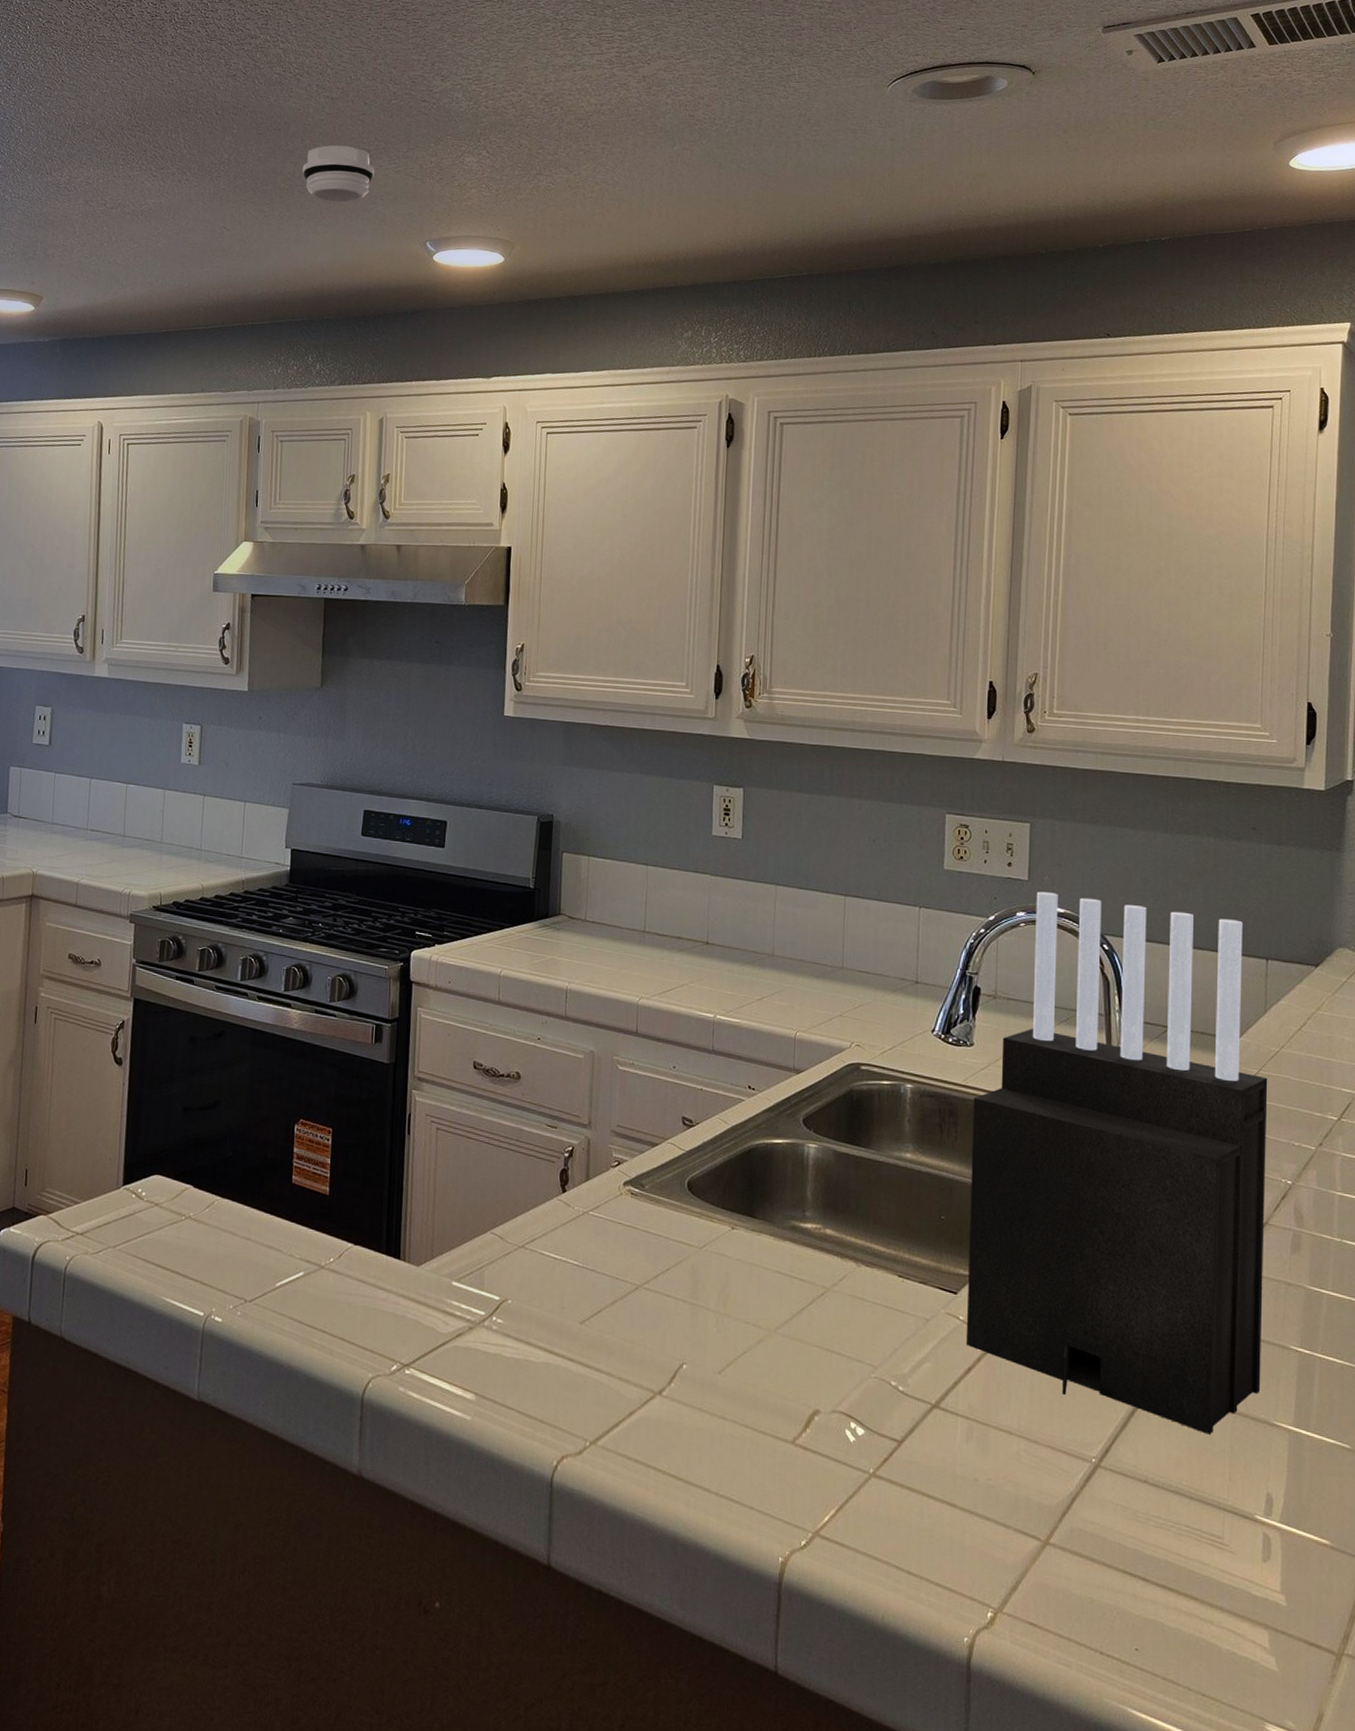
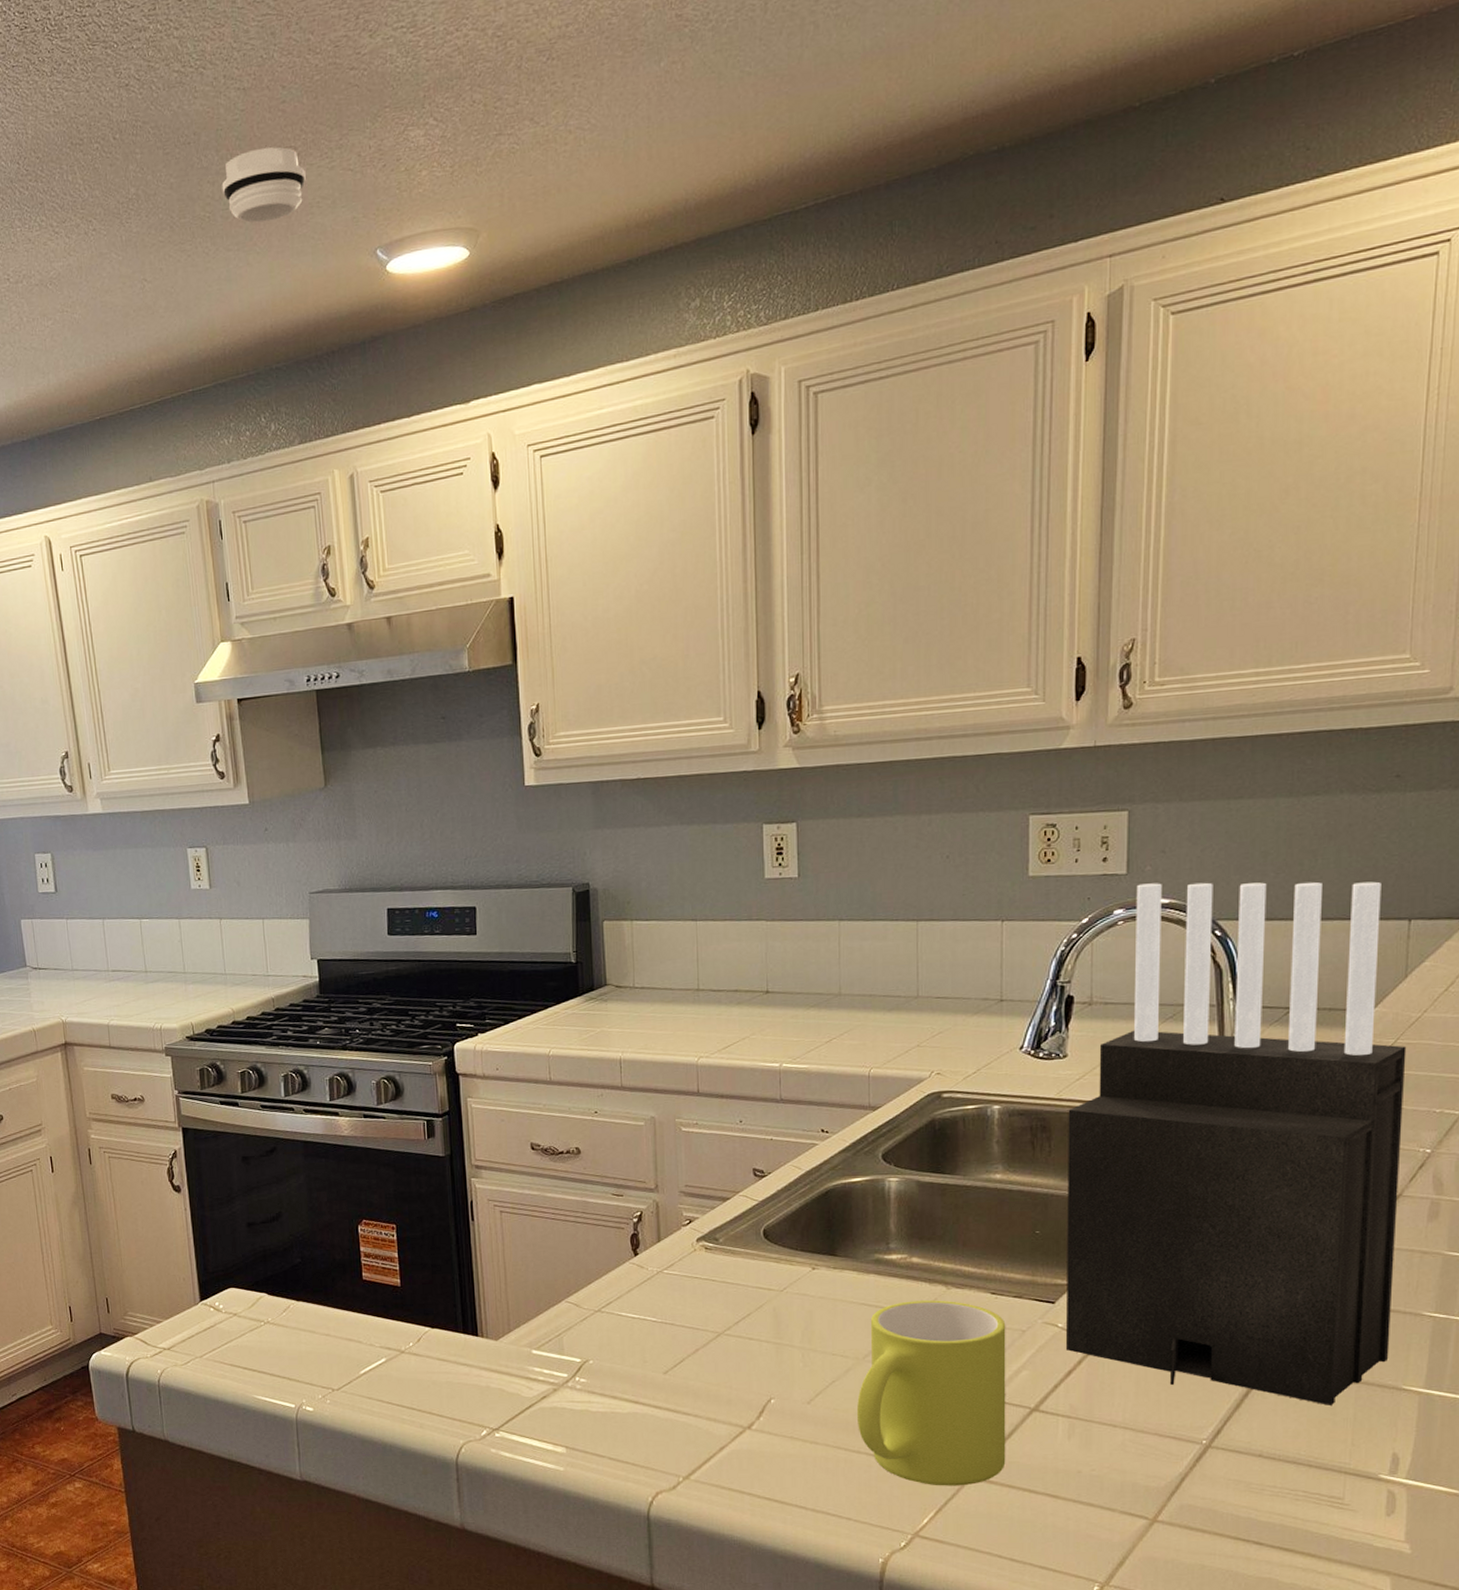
mug: none [765,1274,911,1483] -> present [856,1300,1006,1486]

